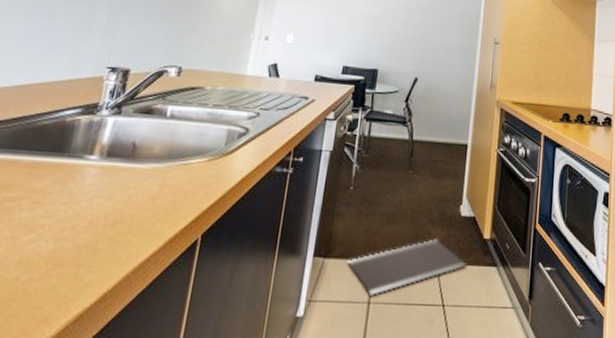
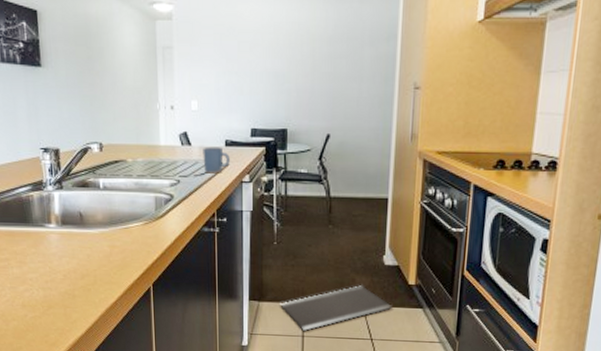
mug: none [288,80,317,109] -> present [203,146,230,174]

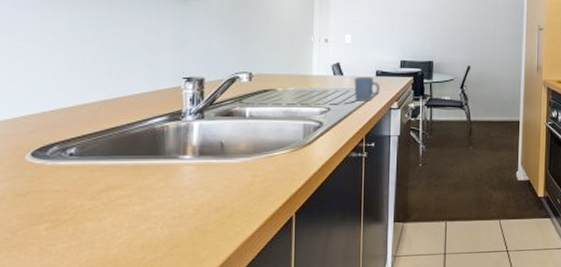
door mat: present [279,285,393,332] -> none [422,200,525,250]

